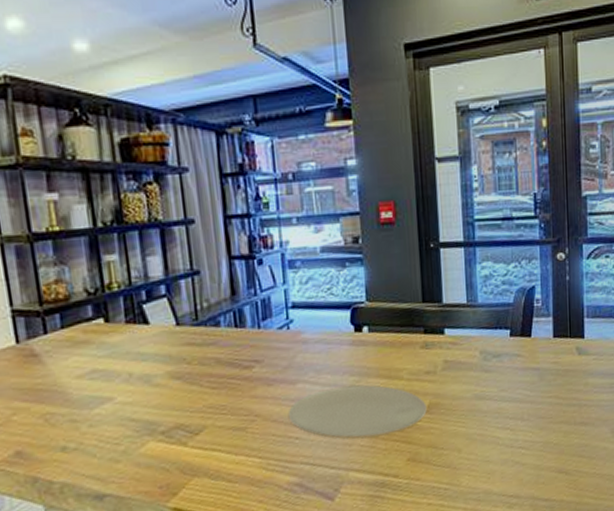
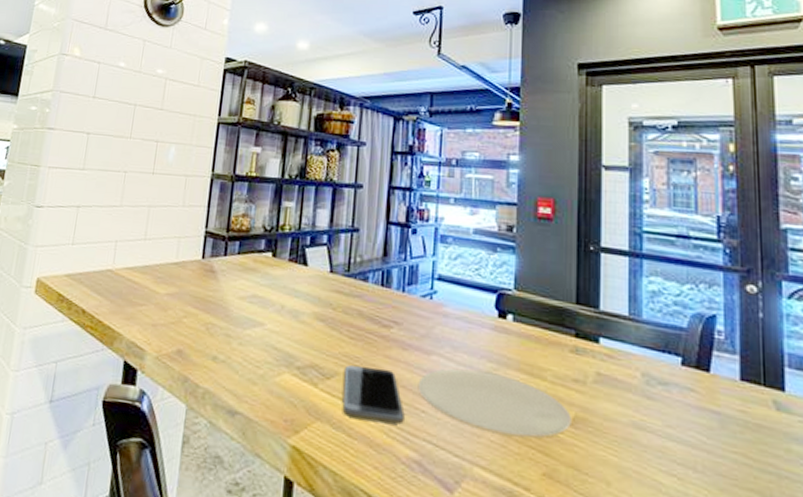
smartphone: none [211,409,280,465] -> present [342,365,405,425]

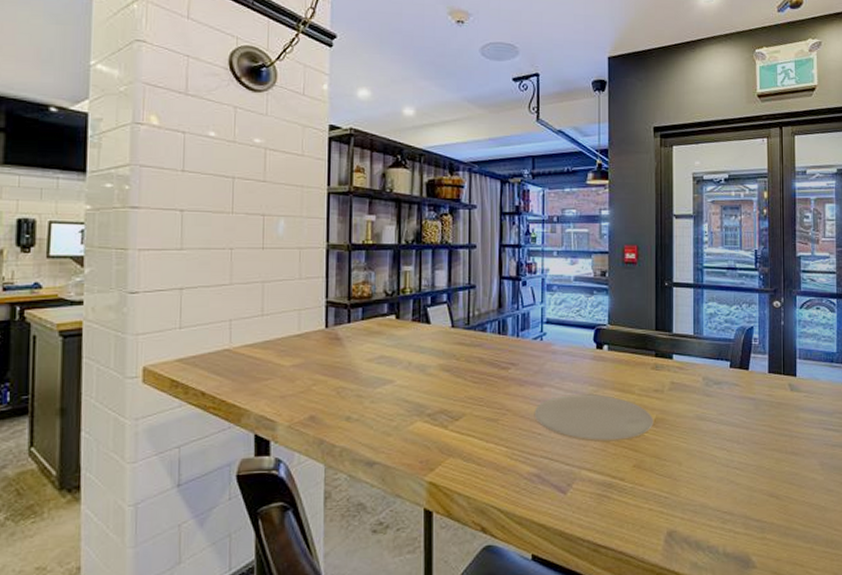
smartphone: present [342,365,405,425] -> none [470,405,524,449]

